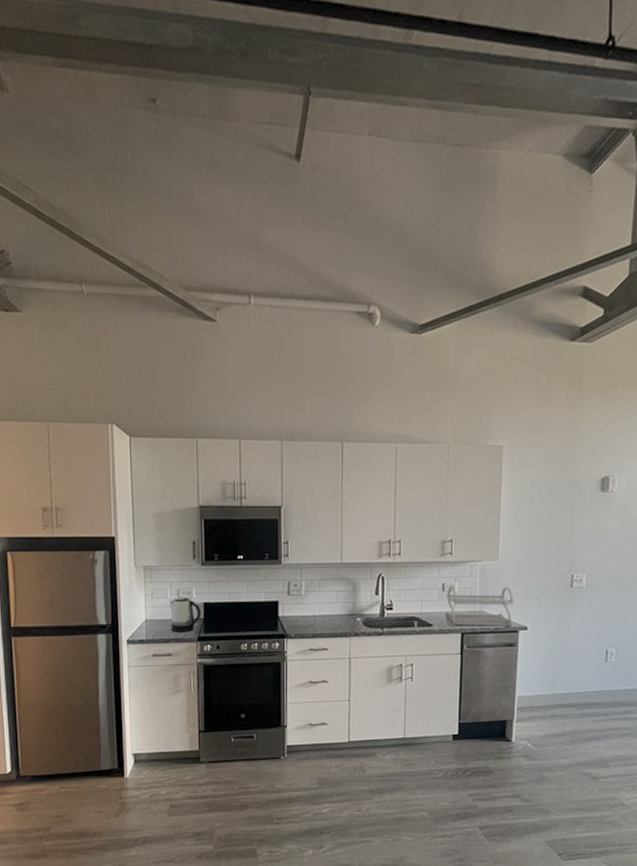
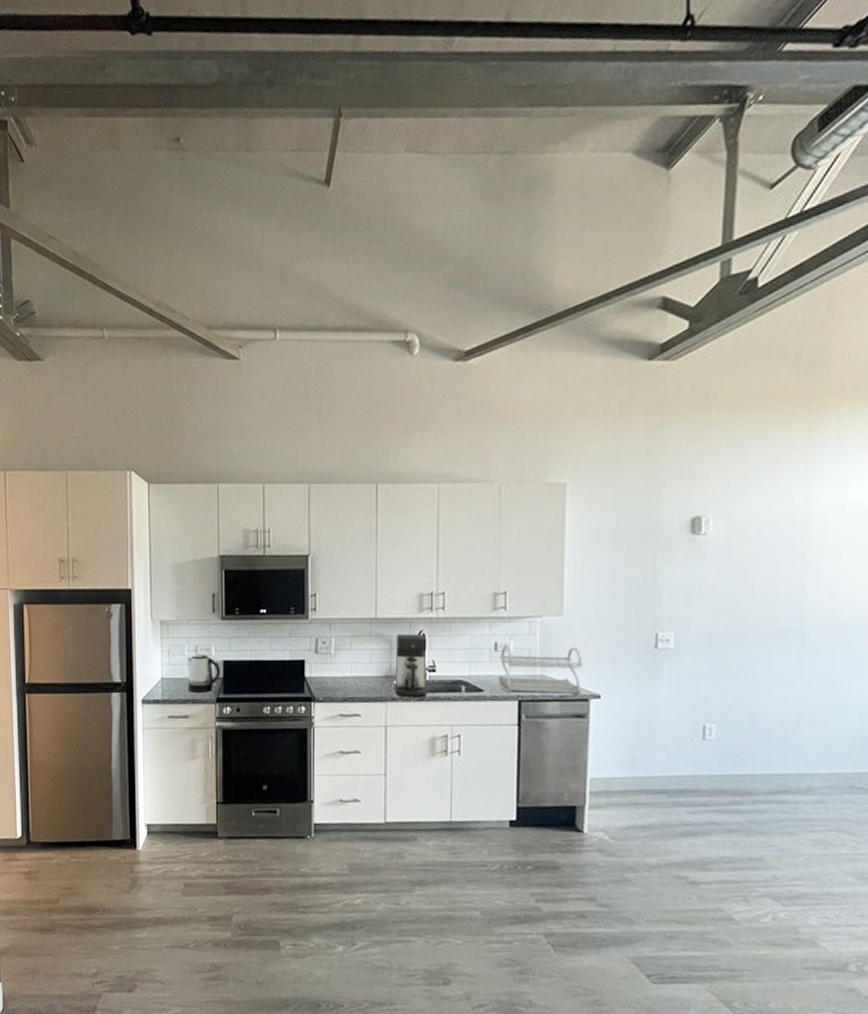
coffee maker: none [357,576,386,632] -> present [394,633,427,697]

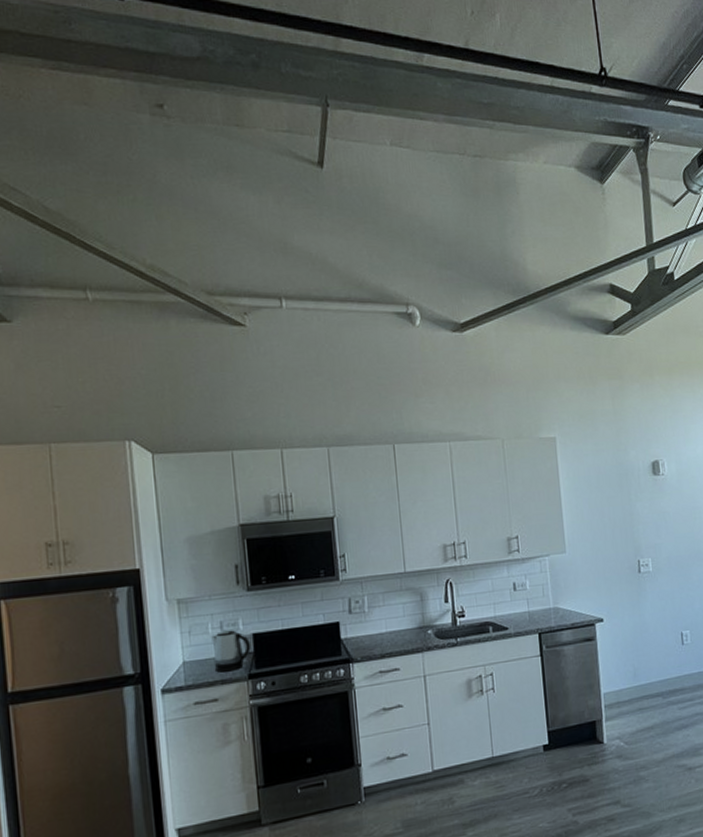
coffee maker: present [394,633,427,697] -> none [426,582,459,645]
dish rack: present [497,646,584,696] -> none [518,579,588,628]

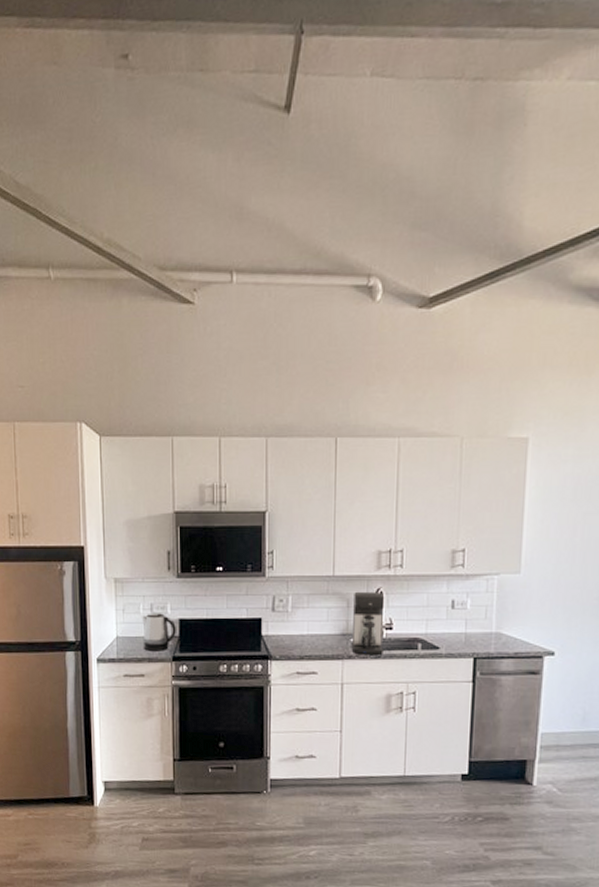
coffee maker: none [426,582,459,645] -> present [351,591,385,655]

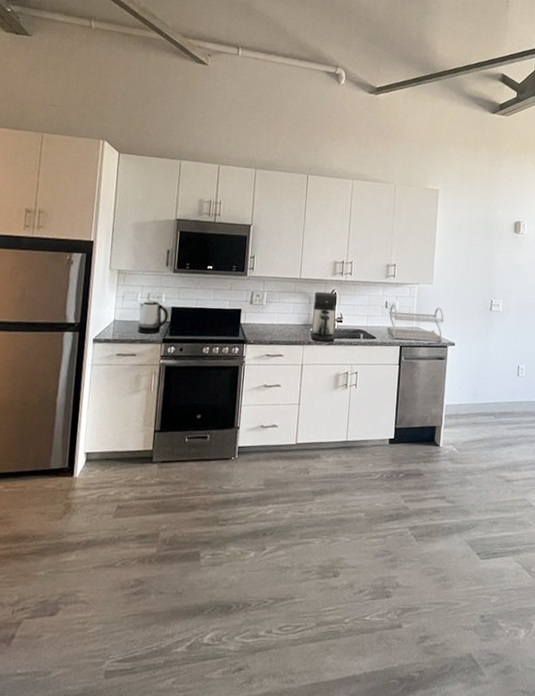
dish rack: none [453,603,539,653] -> present [386,304,445,343]

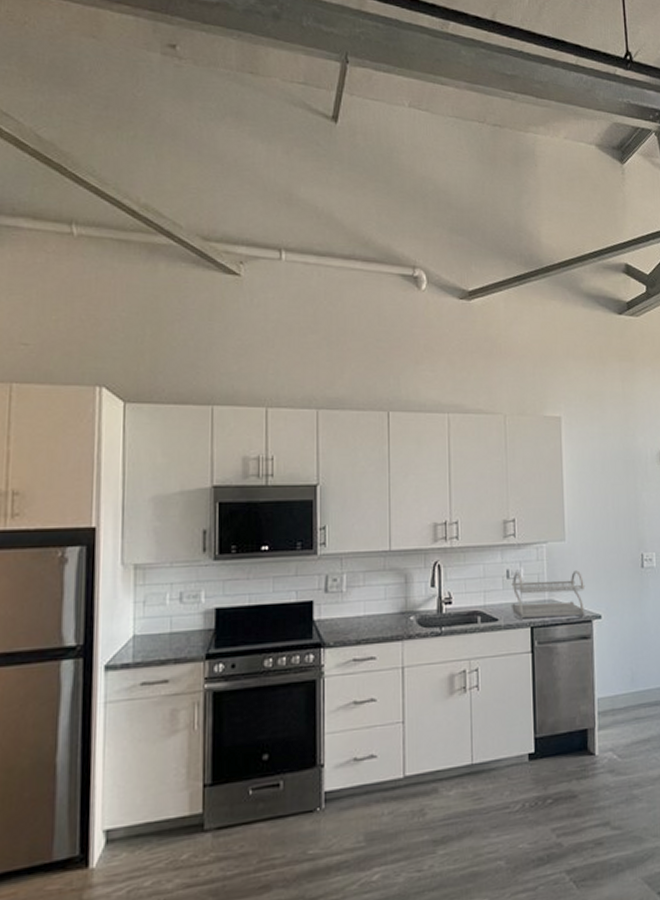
kettle: present [137,301,169,334] -> none [168,602,211,650]
coffee maker: present [310,291,338,342] -> none [410,565,444,633]

